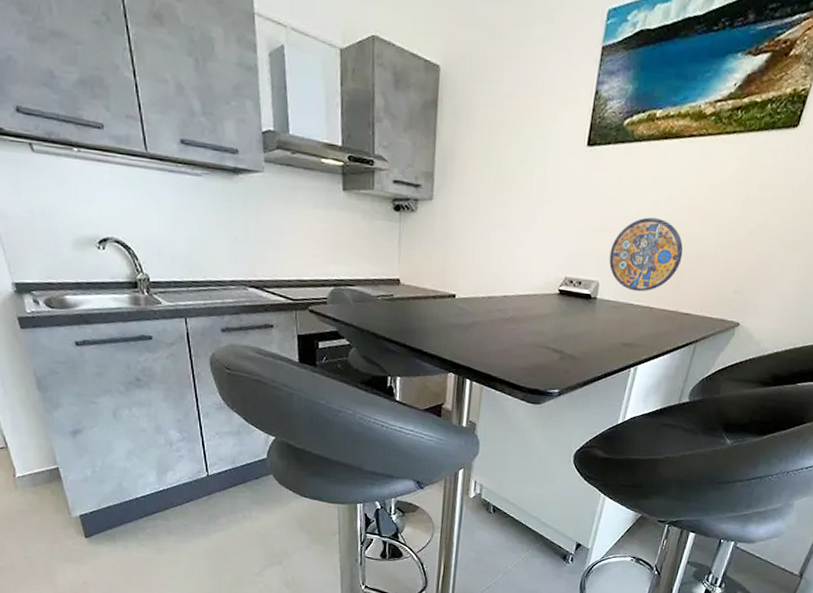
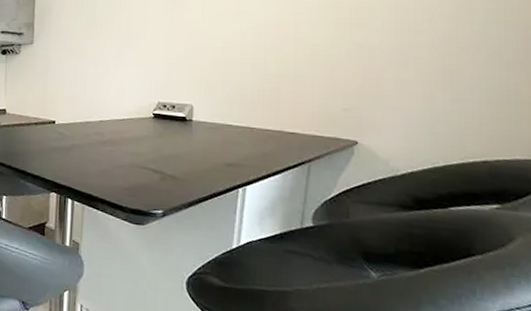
manhole cover: present [609,217,684,292] -> none [200,45,278,113]

